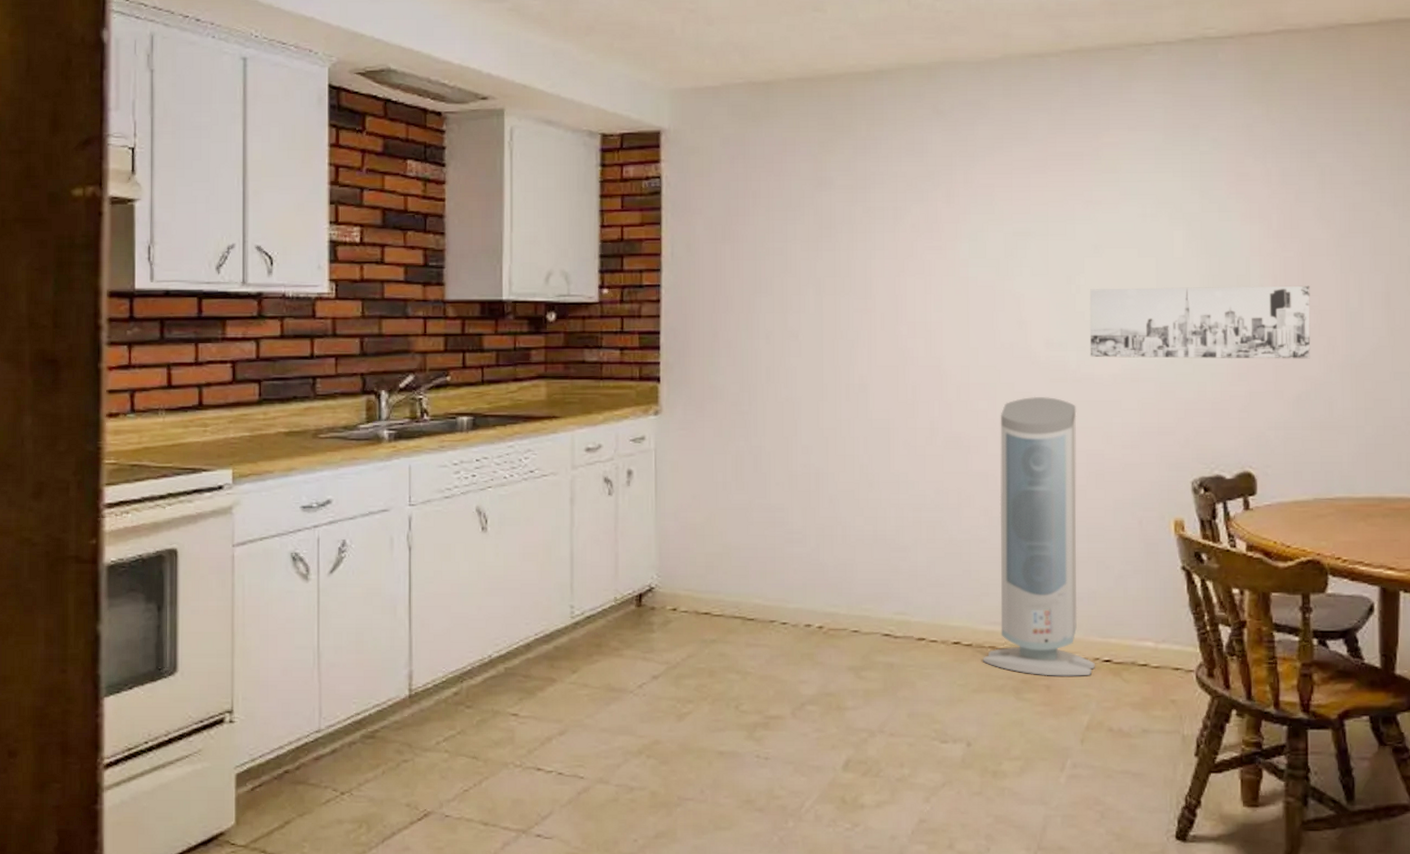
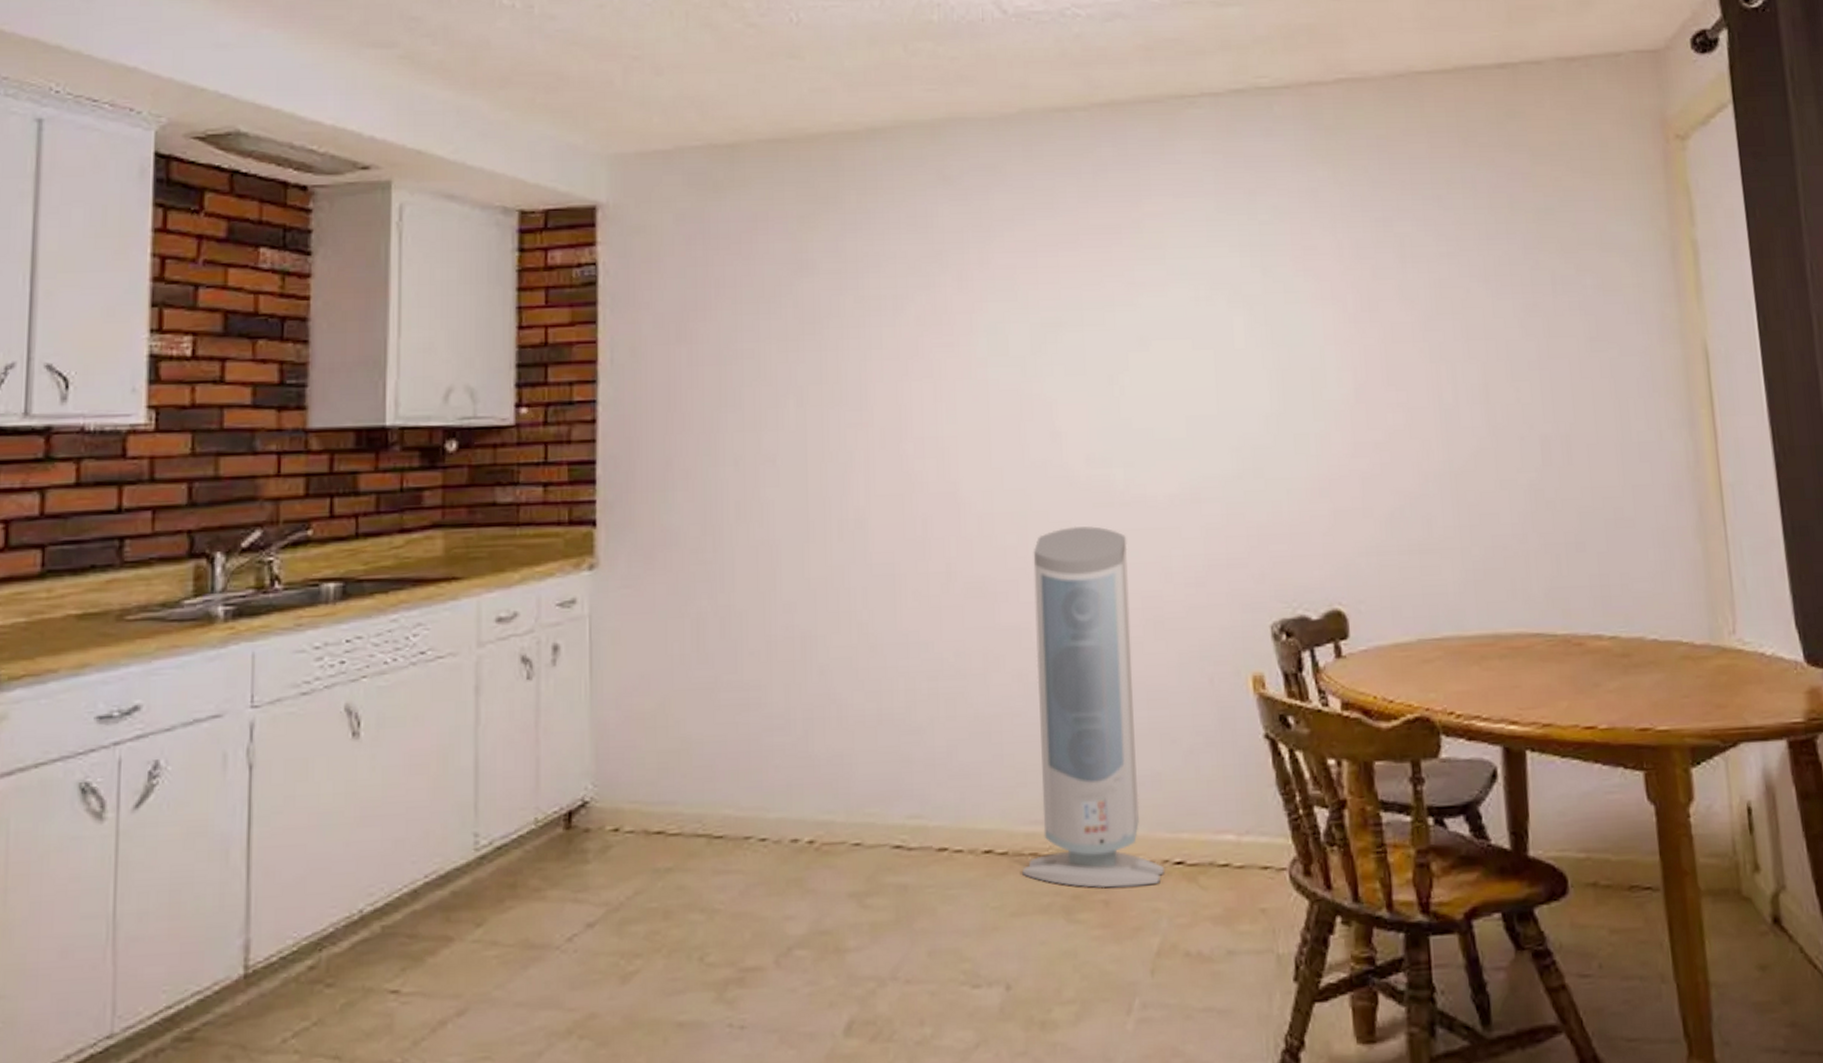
wall art: present [1089,285,1311,359] -> none [1137,378,1402,475]

